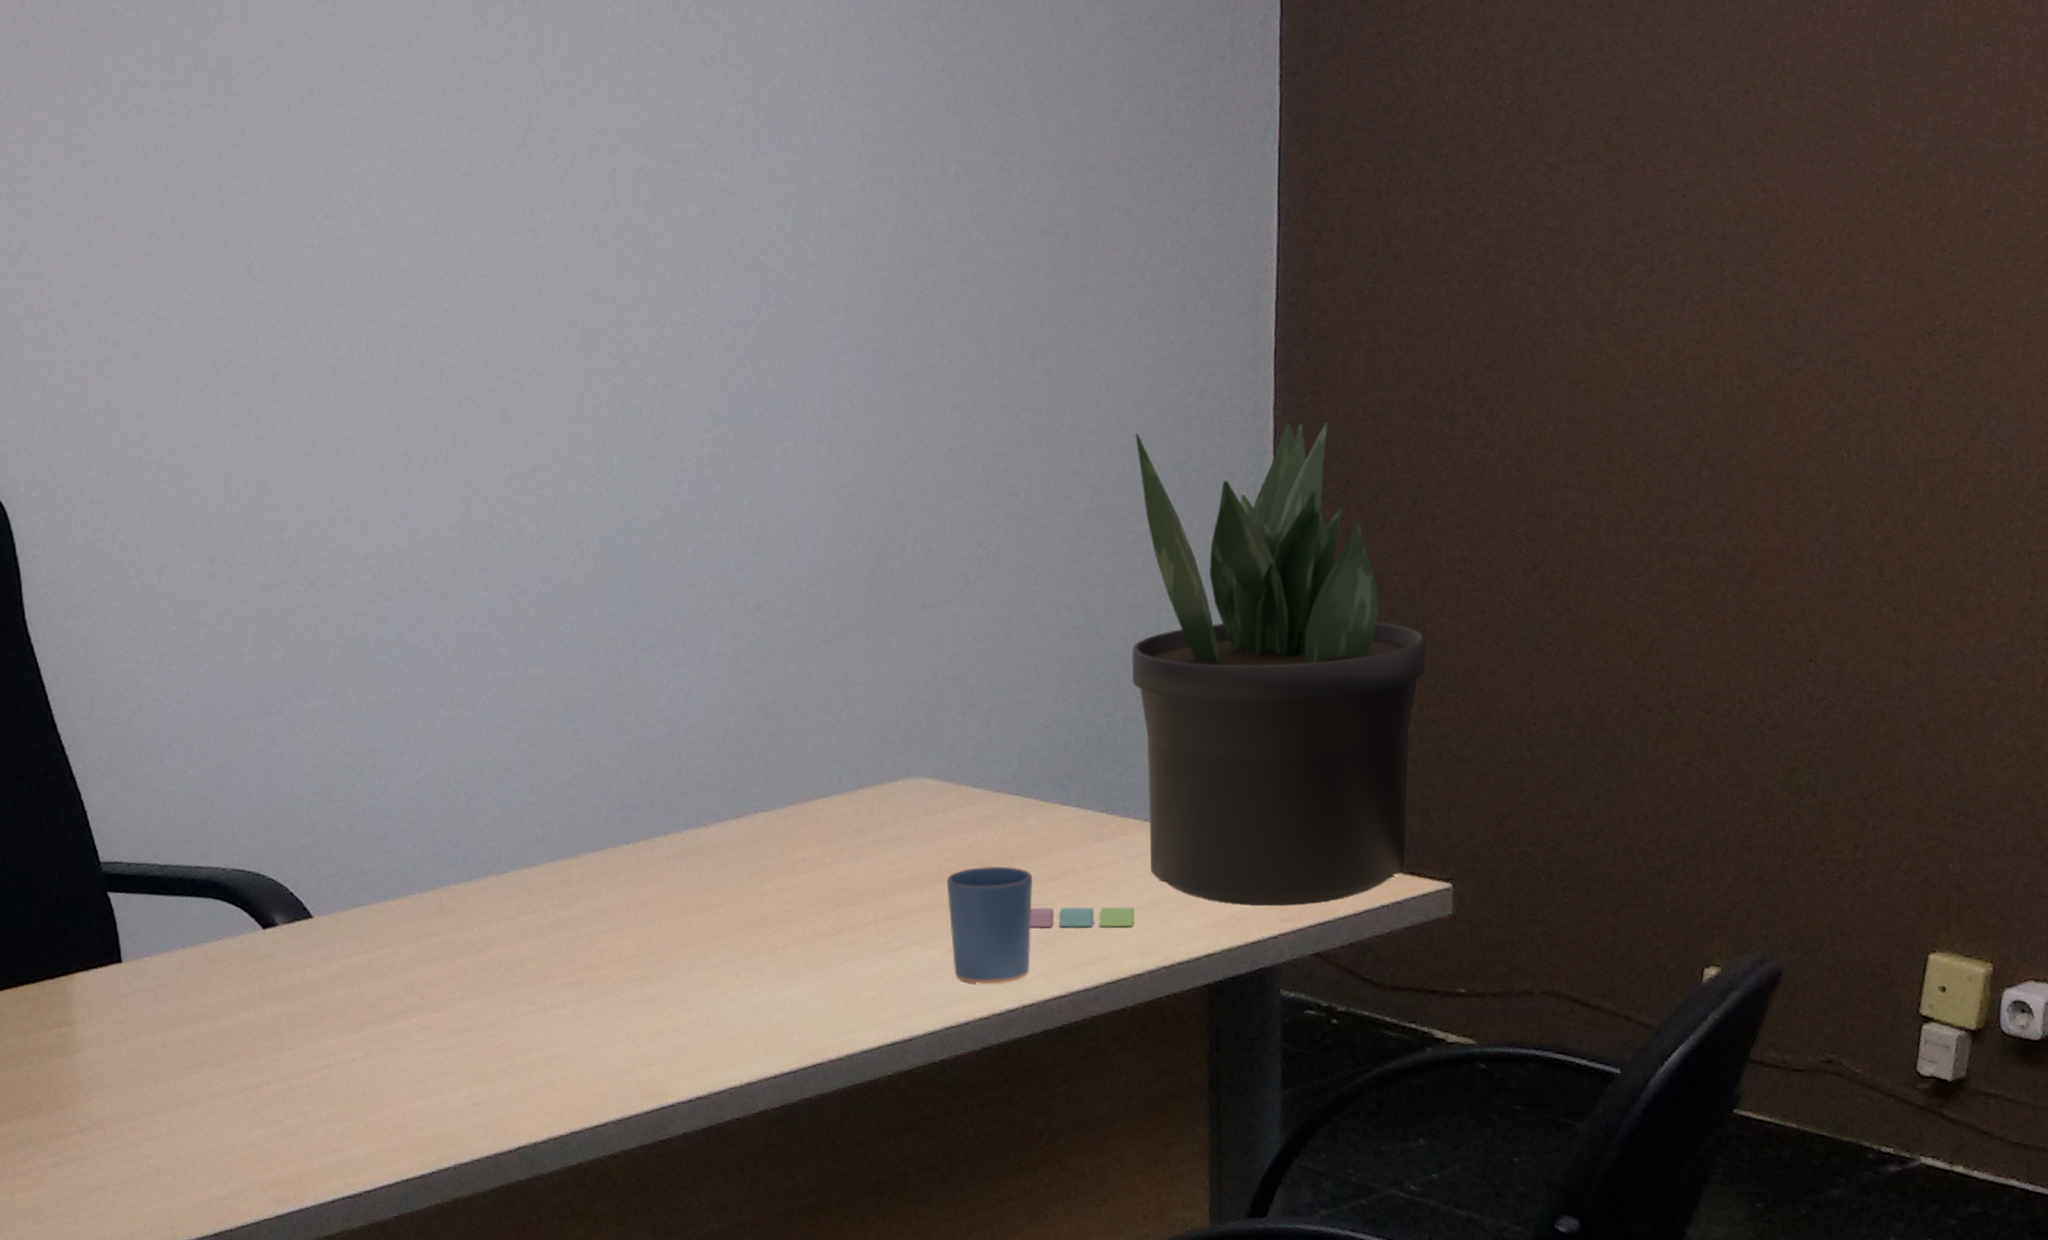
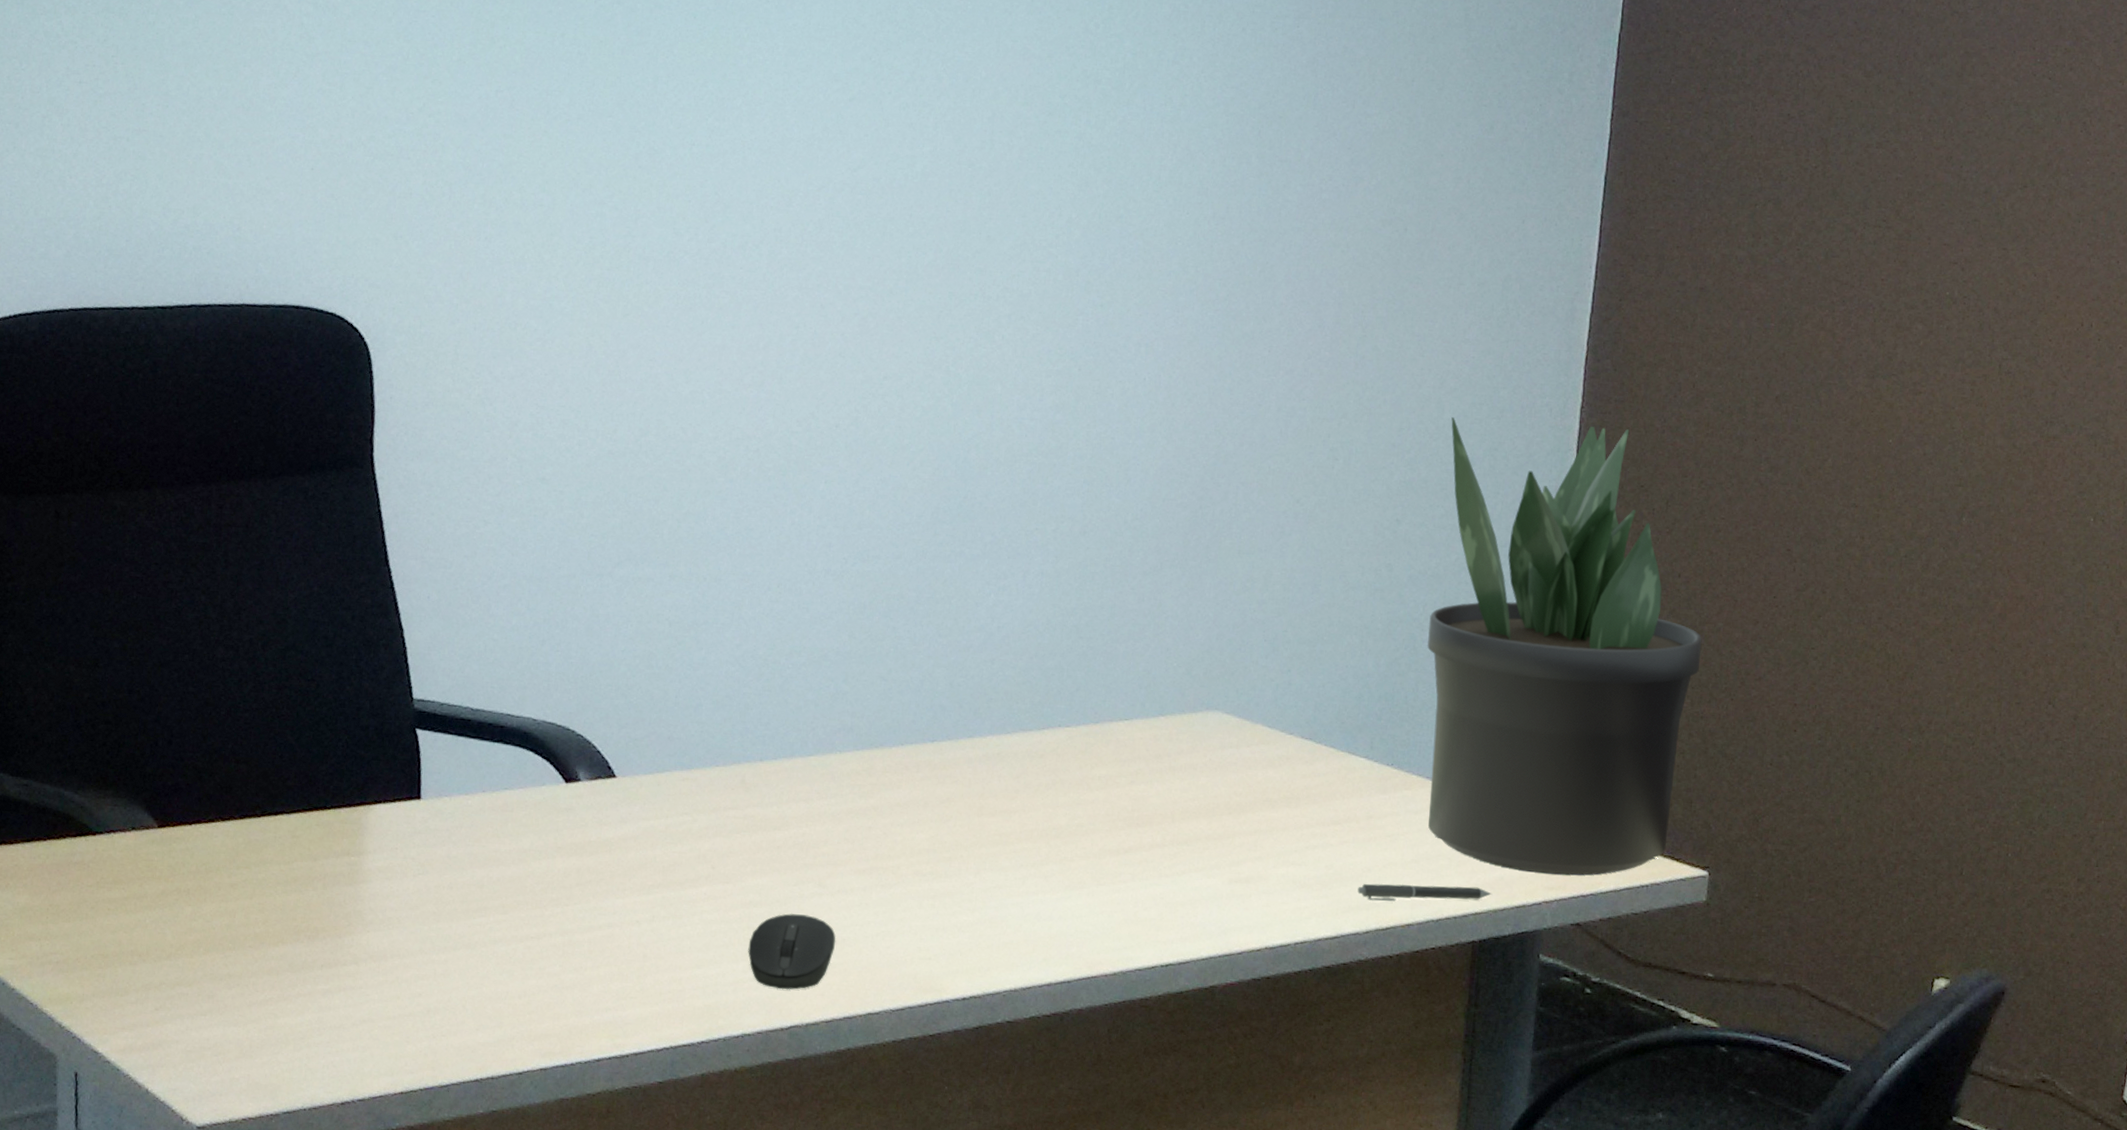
computer mouse: none [466,1034,554,1112] -> present [748,913,837,990]
mug: present [946,866,1032,984] -> none [1232,804,1316,919]
sticky notes: present [1029,906,1134,928] -> none [1309,849,1409,878]
pen: none [1083,927,1225,955] -> present [1357,883,1493,902]

